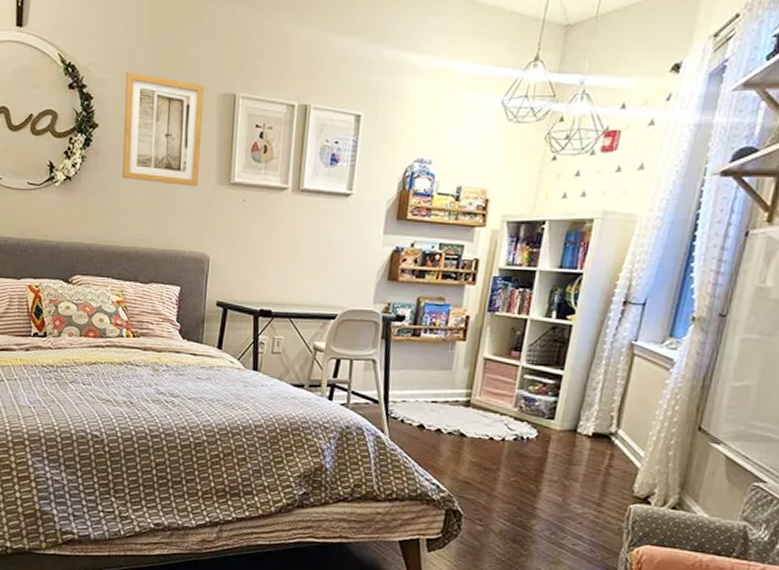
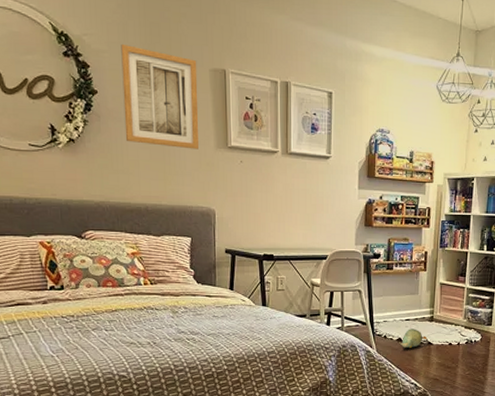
plush toy: none [419,413,460,439] -> present [398,329,428,348]

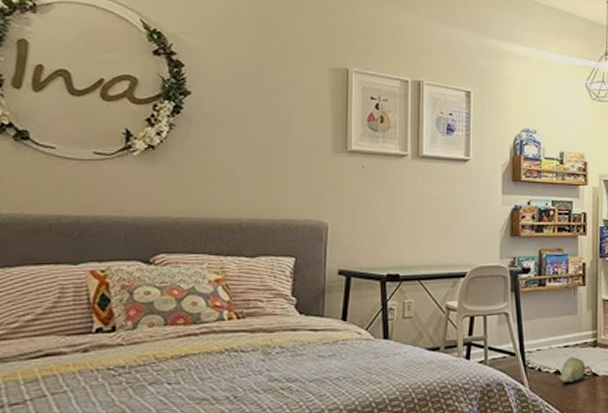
wall art: present [121,43,199,149] -> none [220,42,315,155]

